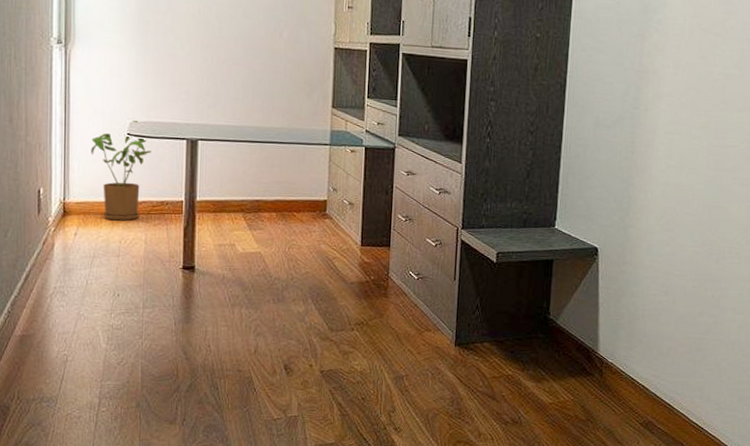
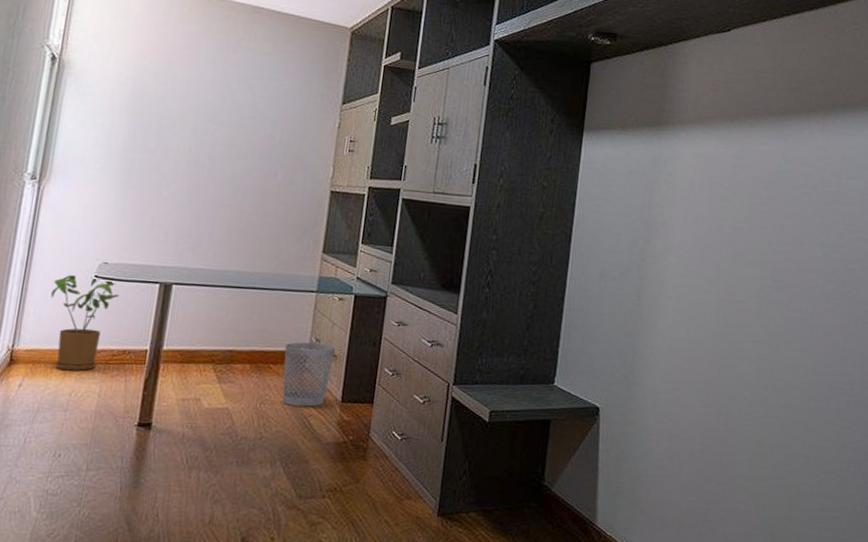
wastebasket: none [306,192,352,251] -> present [282,342,336,407]

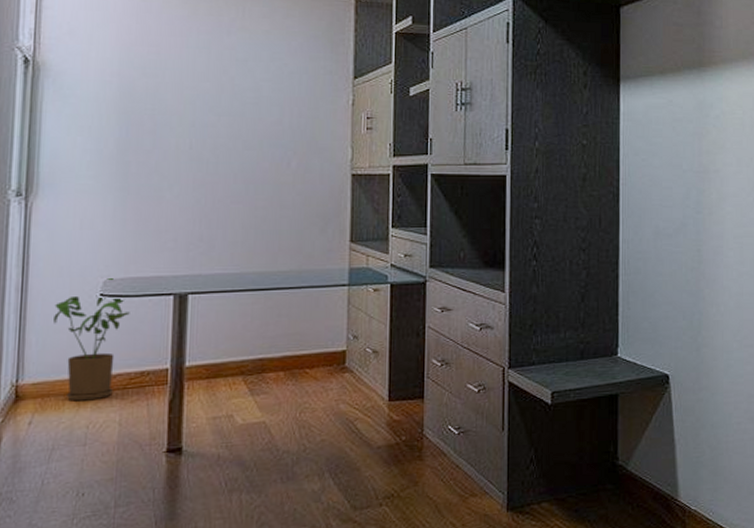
wastebasket: present [282,342,336,407] -> none [320,340,377,411]

